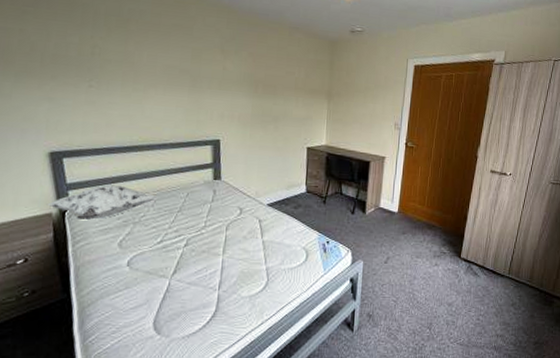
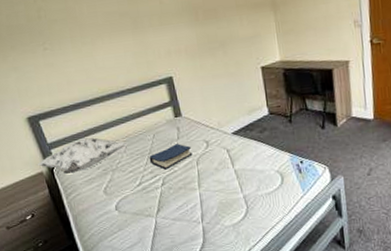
hardback book: none [177,206,224,231] -> present [149,144,193,170]

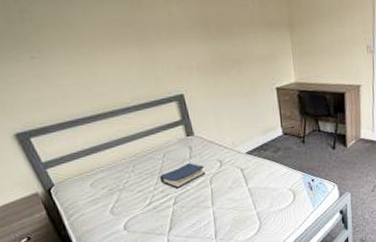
decorative pillow: present [37,137,128,174] -> none [30,156,136,195]

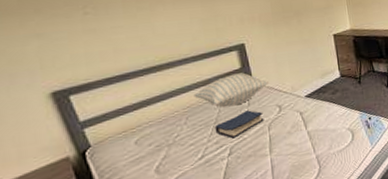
pillow: none [138,125,209,159] -> present [193,73,269,108]

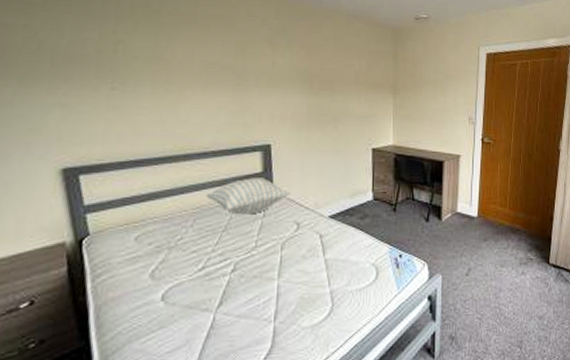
hardback book: present [214,110,264,139] -> none [222,222,279,253]

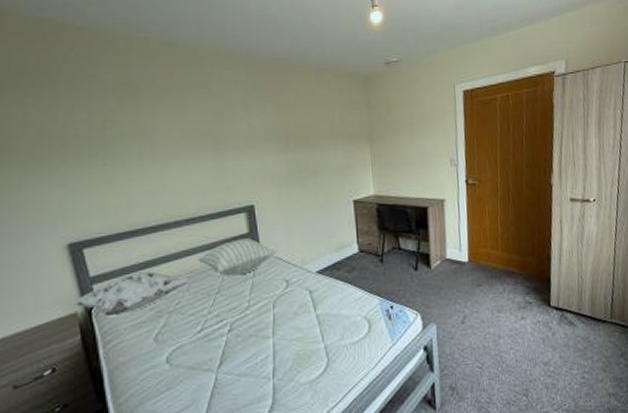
decorative pillow: none [59,204,198,248] -> present [70,271,192,316]

